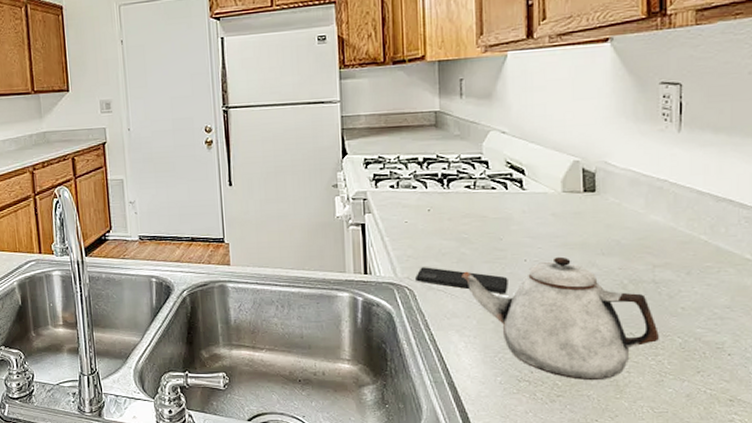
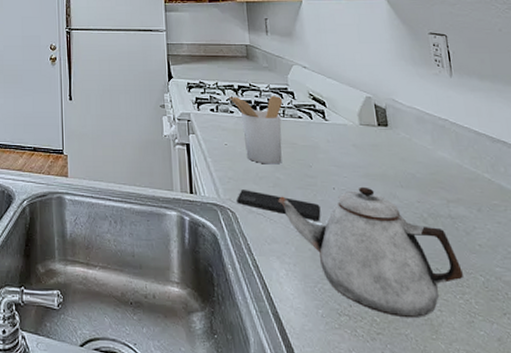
utensil holder: none [412,165,475,240] -> present [229,95,283,165]

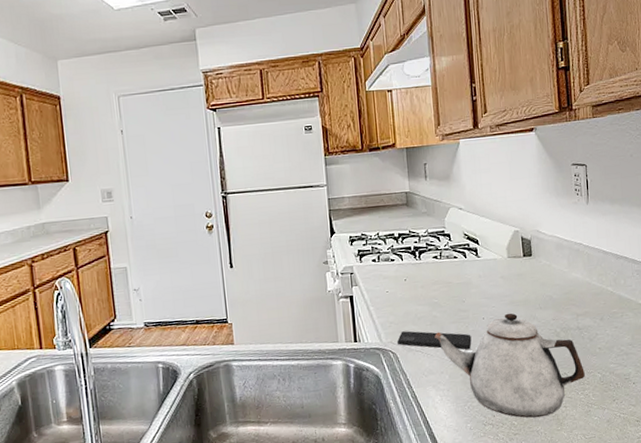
utensil holder: present [229,95,283,165] -> none [389,239,440,306]

